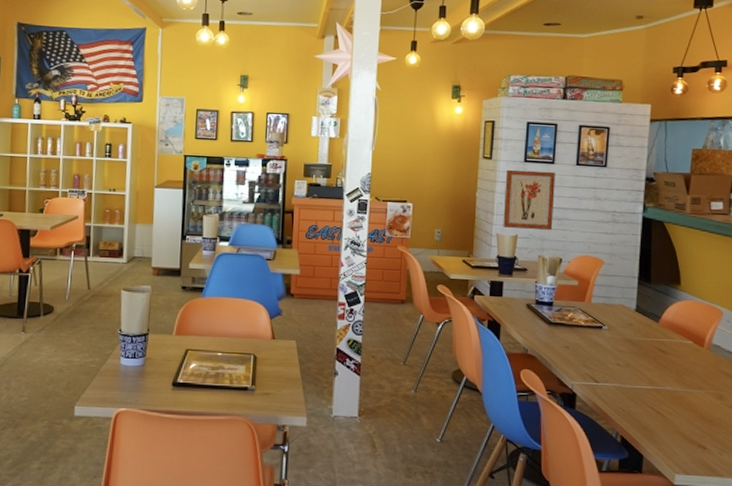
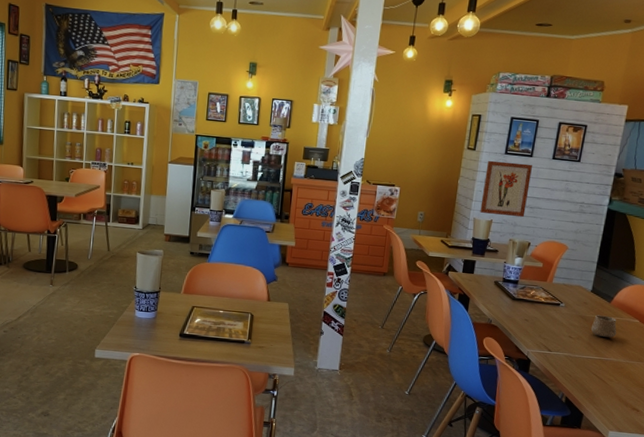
cup: none [640,337,670,363] -> present [590,315,617,338]

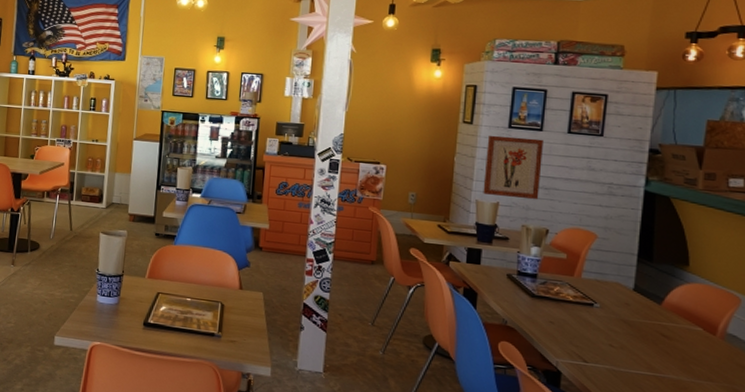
cup: present [590,315,617,338] -> none [637,319,674,349]

